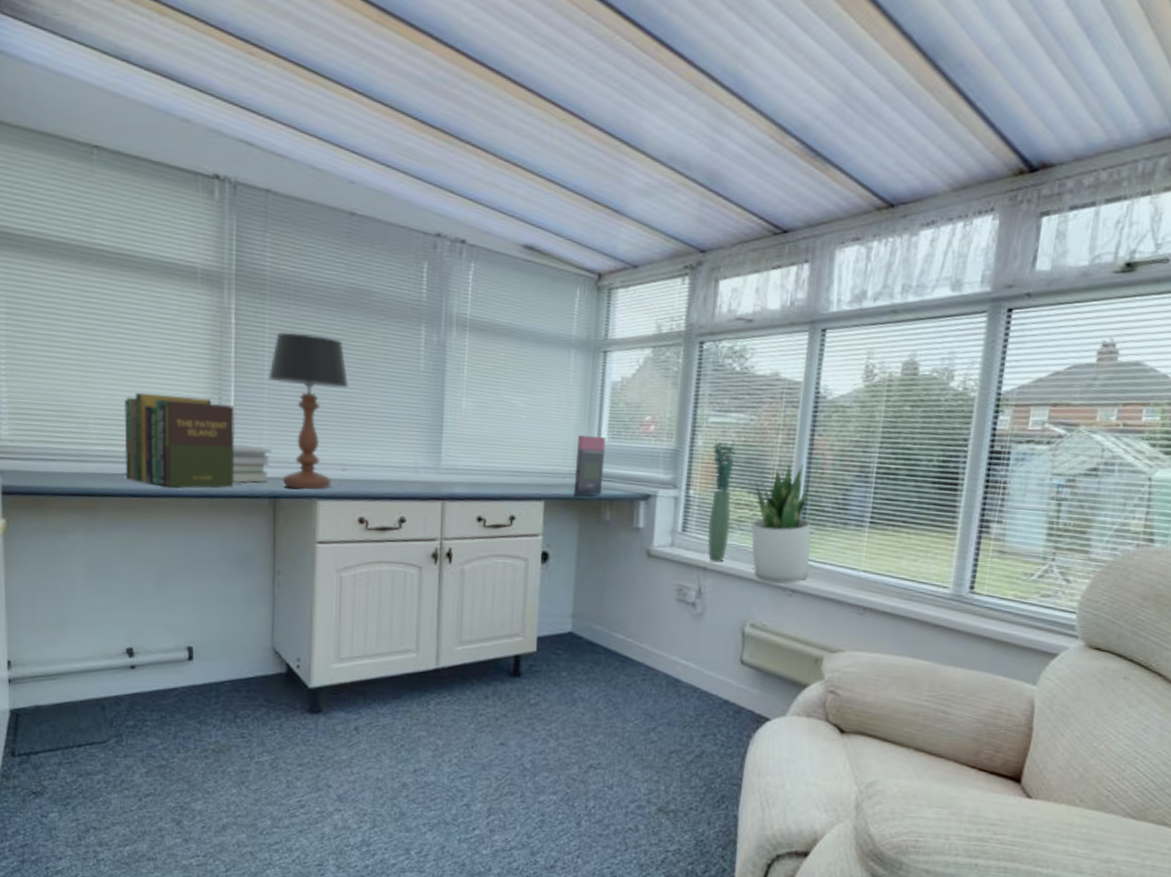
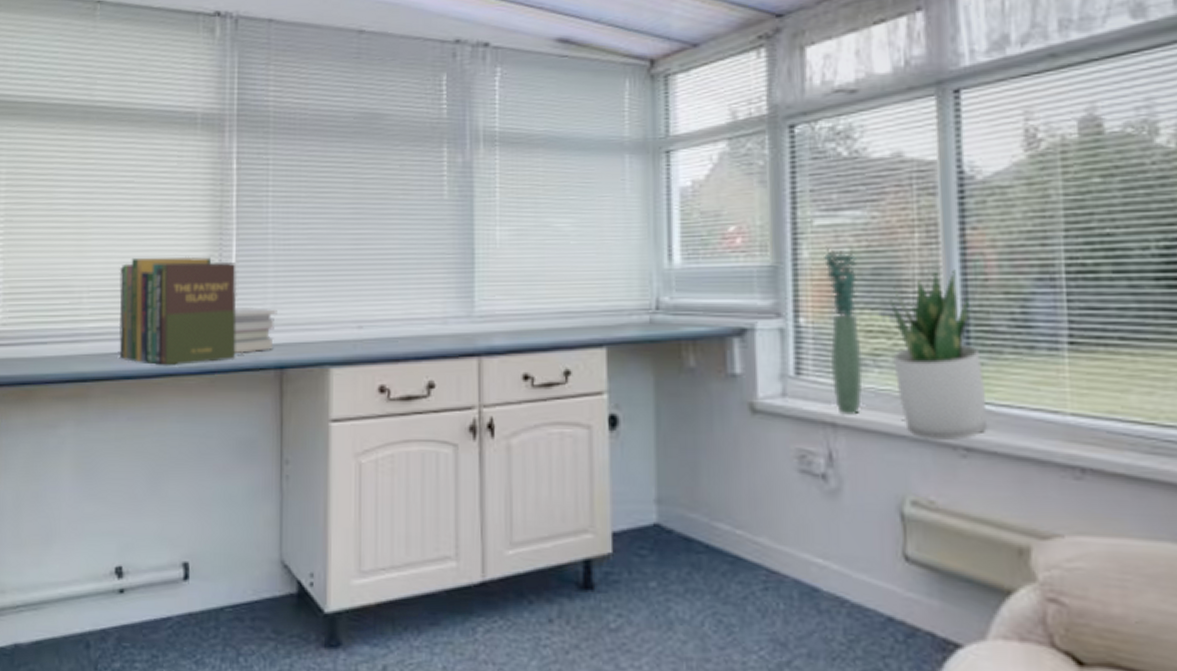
table lamp: present [268,331,349,491] -> none [273,171,362,356]
book: present [573,434,606,497] -> none [642,258,681,339]

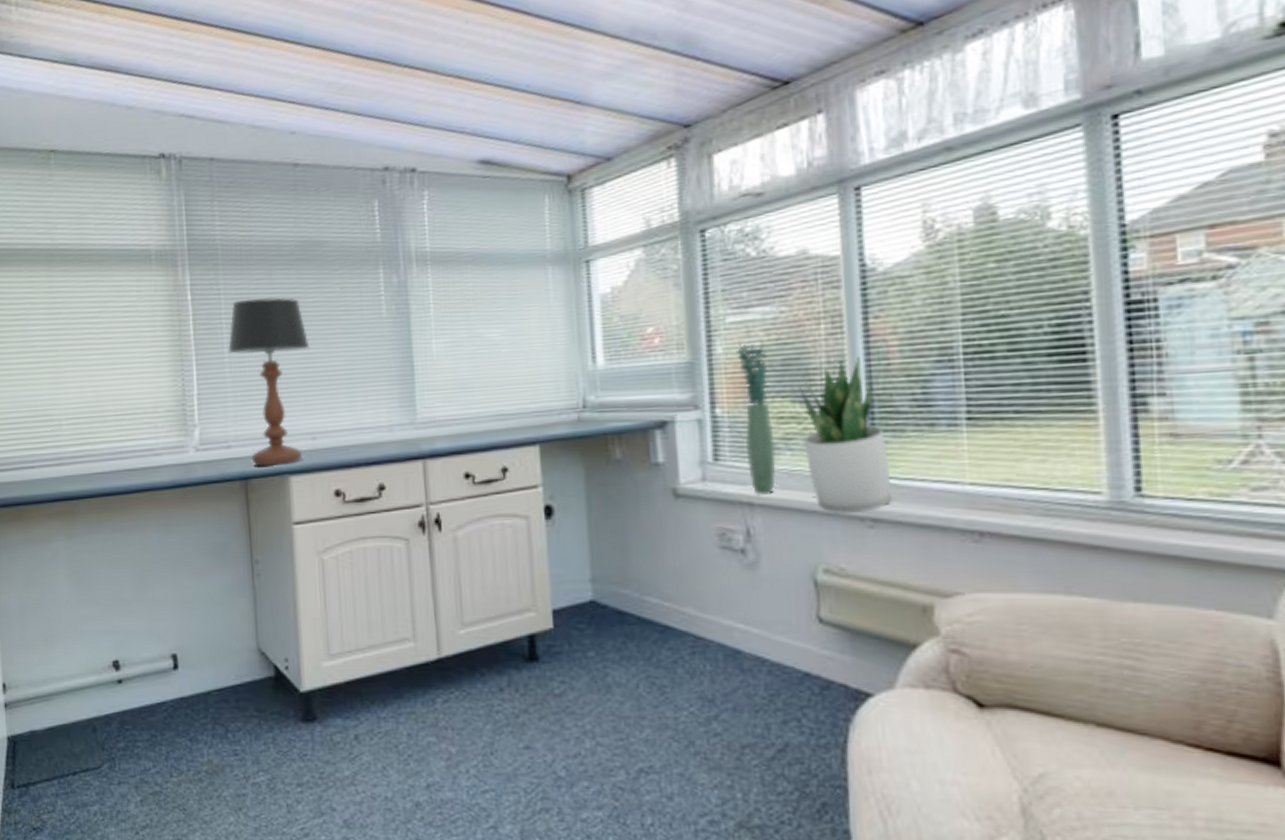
books: present [118,256,237,366] -> none [92,382,204,483]
books: present [234,306,277,355] -> none [199,424,238,469]
table lamp: none [273,171,362,356] -> present [228,297,310,467]

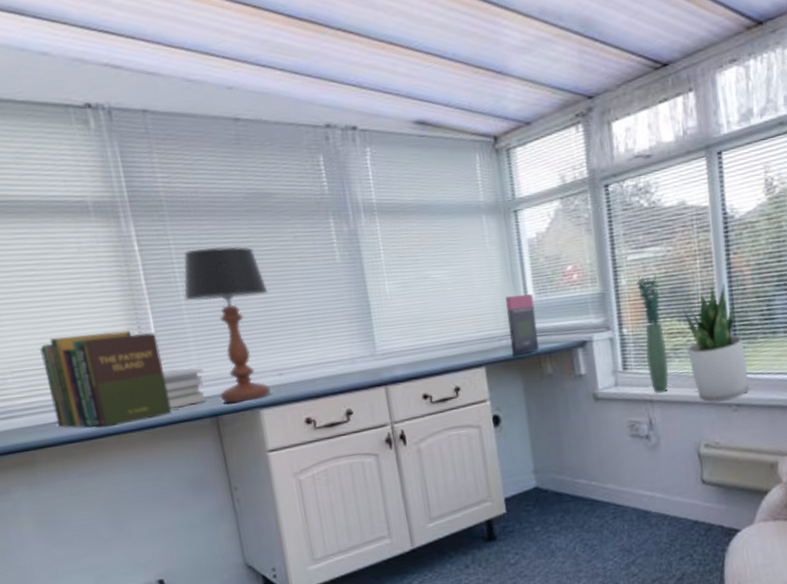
books: none [92,382,204,483] -> present [39,330,172,429]
books: none [199,424,238,469] -> present [162,368,206,409]
book: none [569,360,607,435] -> present [506,294,540,357]

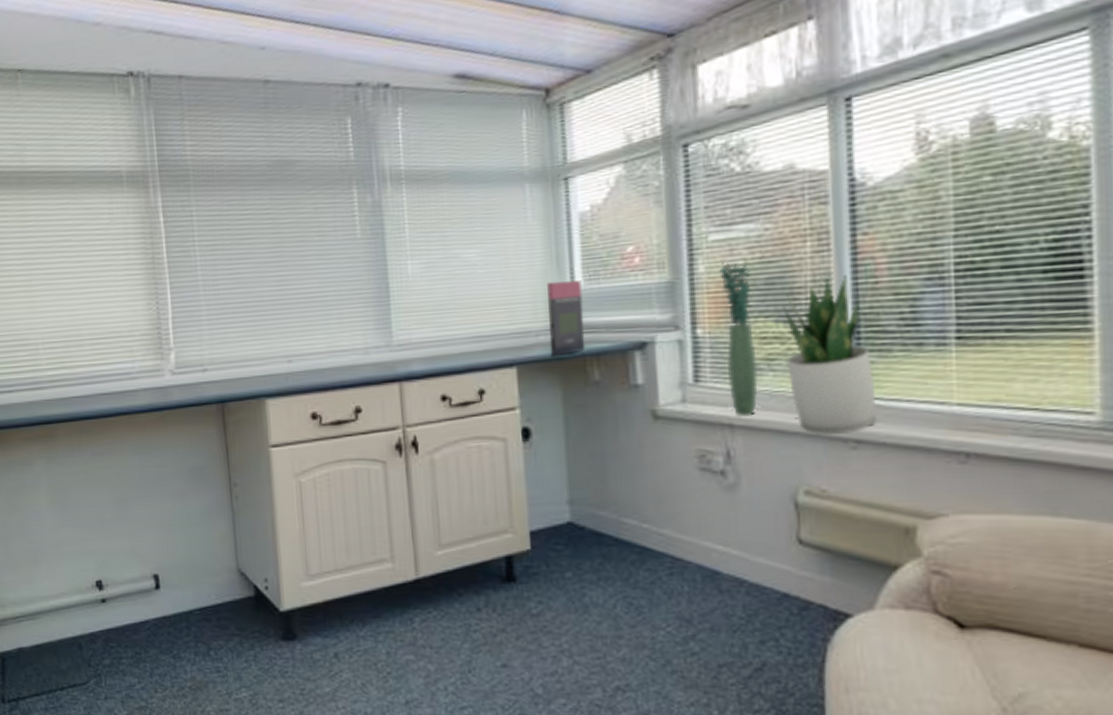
books: present [39,330,172,429] -> none [68,305,181,406]
books: present [162,368,206,409] -> none [175,348,214,392]
table lamp: present [183,247,271,403] -> none [202,219,284,390]

